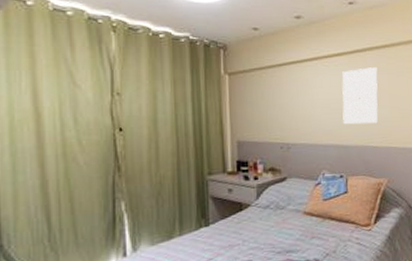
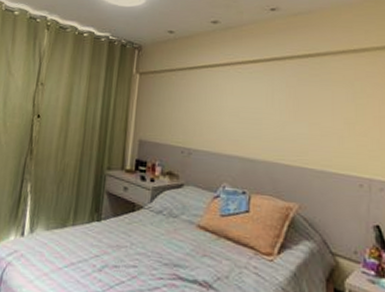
wall art: present [342,67,378,125] -> none [252,77,297,139]

